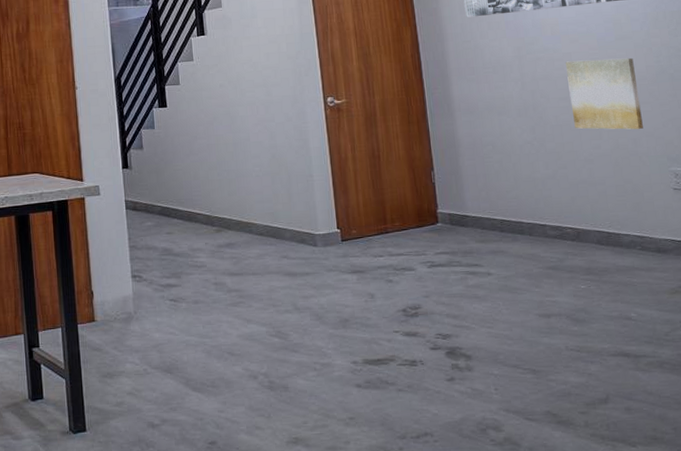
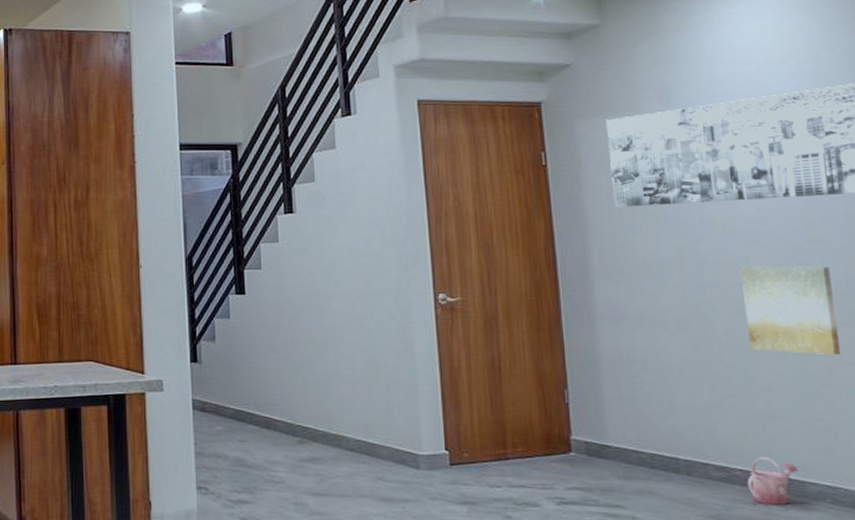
watering can: none [575,216,614,254] -> present [747,457,798,505]

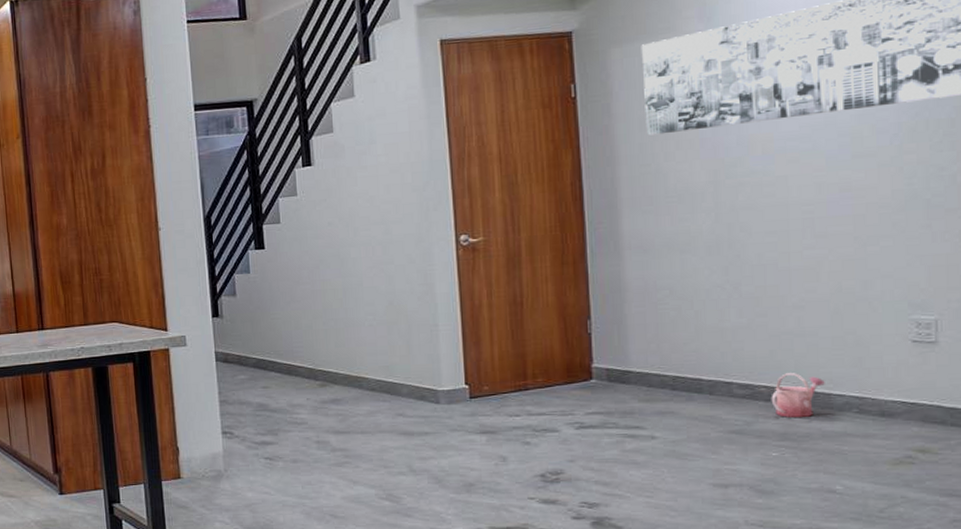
wall art: present [741,266,840,354] -> none [779,180,879,270]

